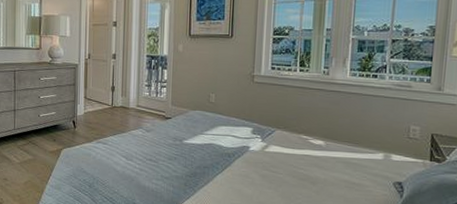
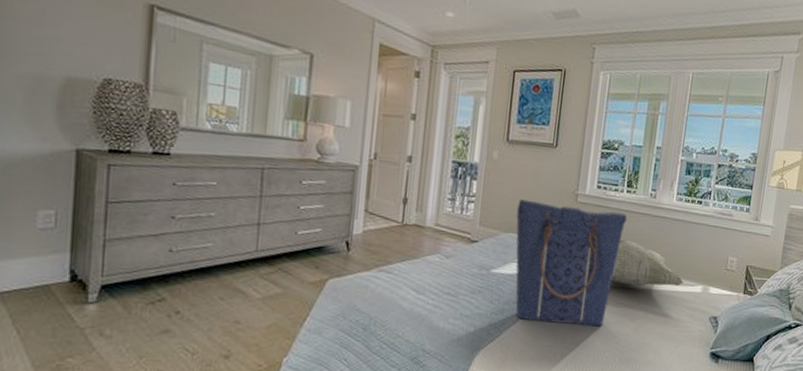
tote bag: none [201,82,302,189] -> present [515,199,628,327]
decorative pillow: none [291,112,363,154] -> present [611,239,684,287]

